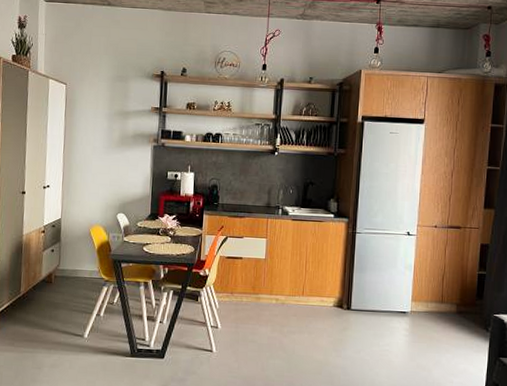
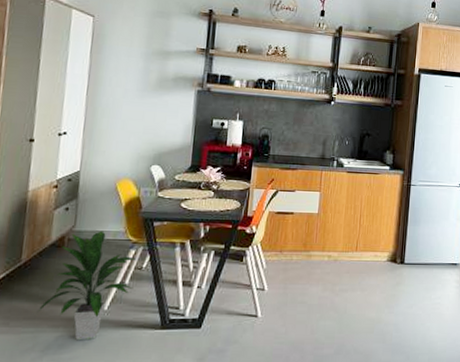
indoor plant: none [35,270,109,362] -> present [38,230,137,341]

